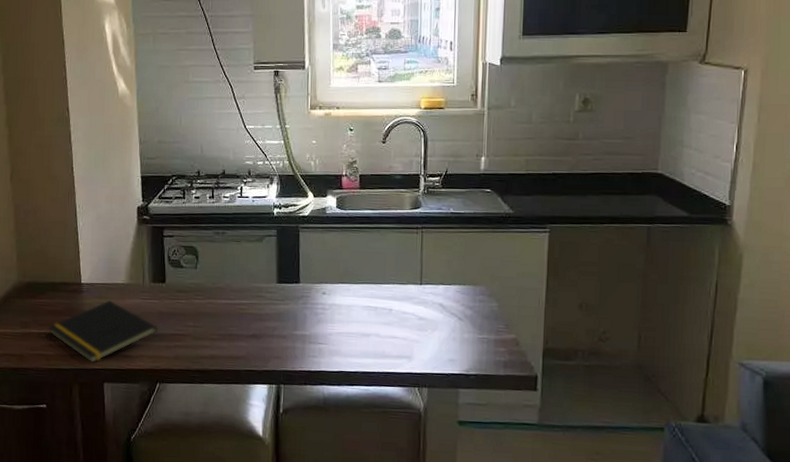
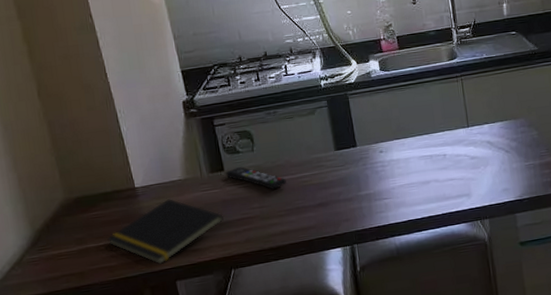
remote control: none [167,282,224,311] -> present [226,167,287,189]

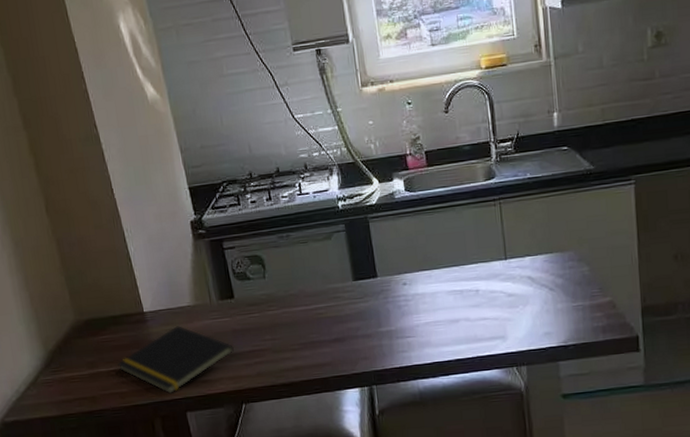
remote control: present [226,167,287,189] -> none [236,295,300,321]

